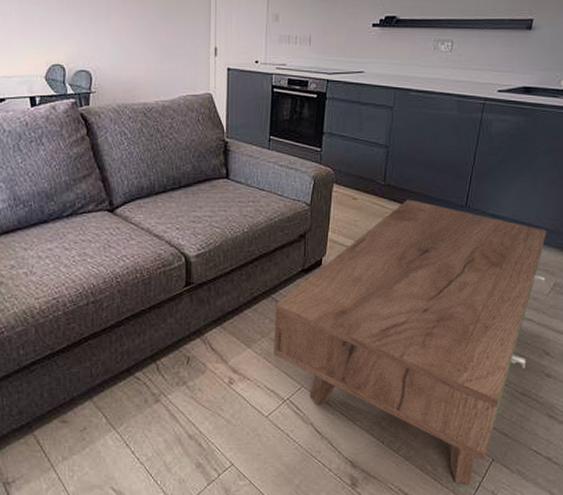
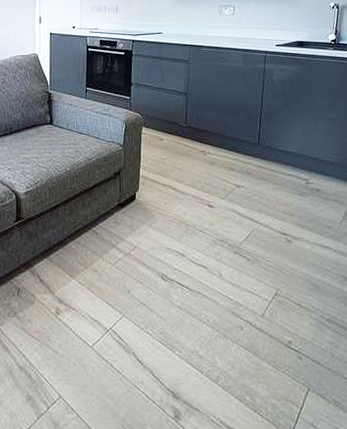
coffee table: present [274,199,547,484] -> none [95,139,337,416]

